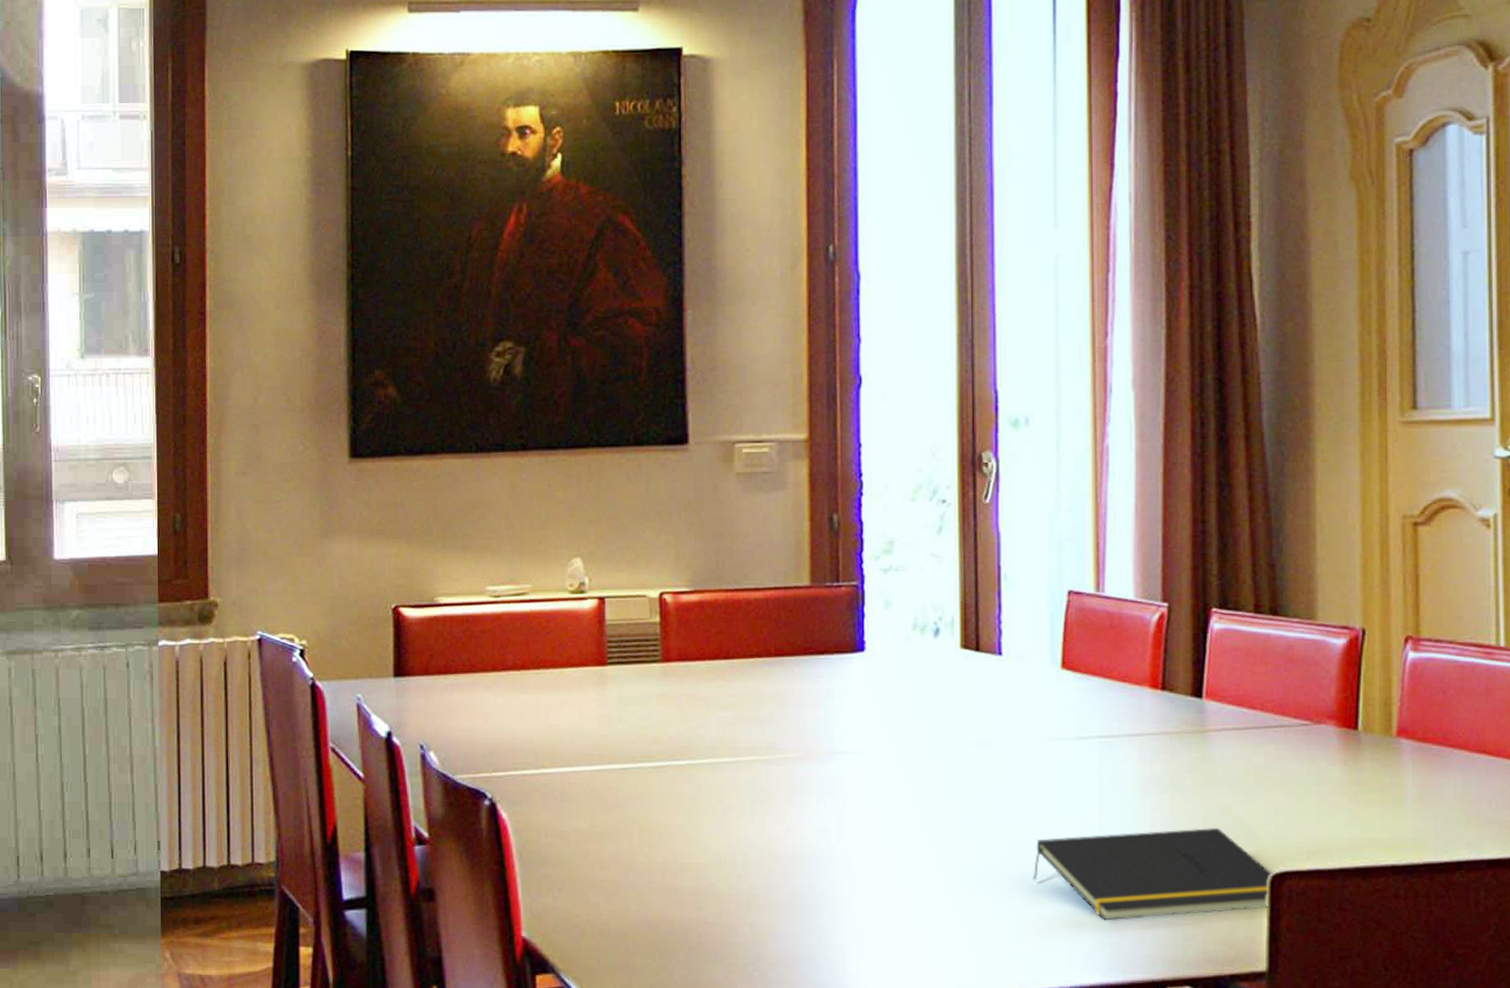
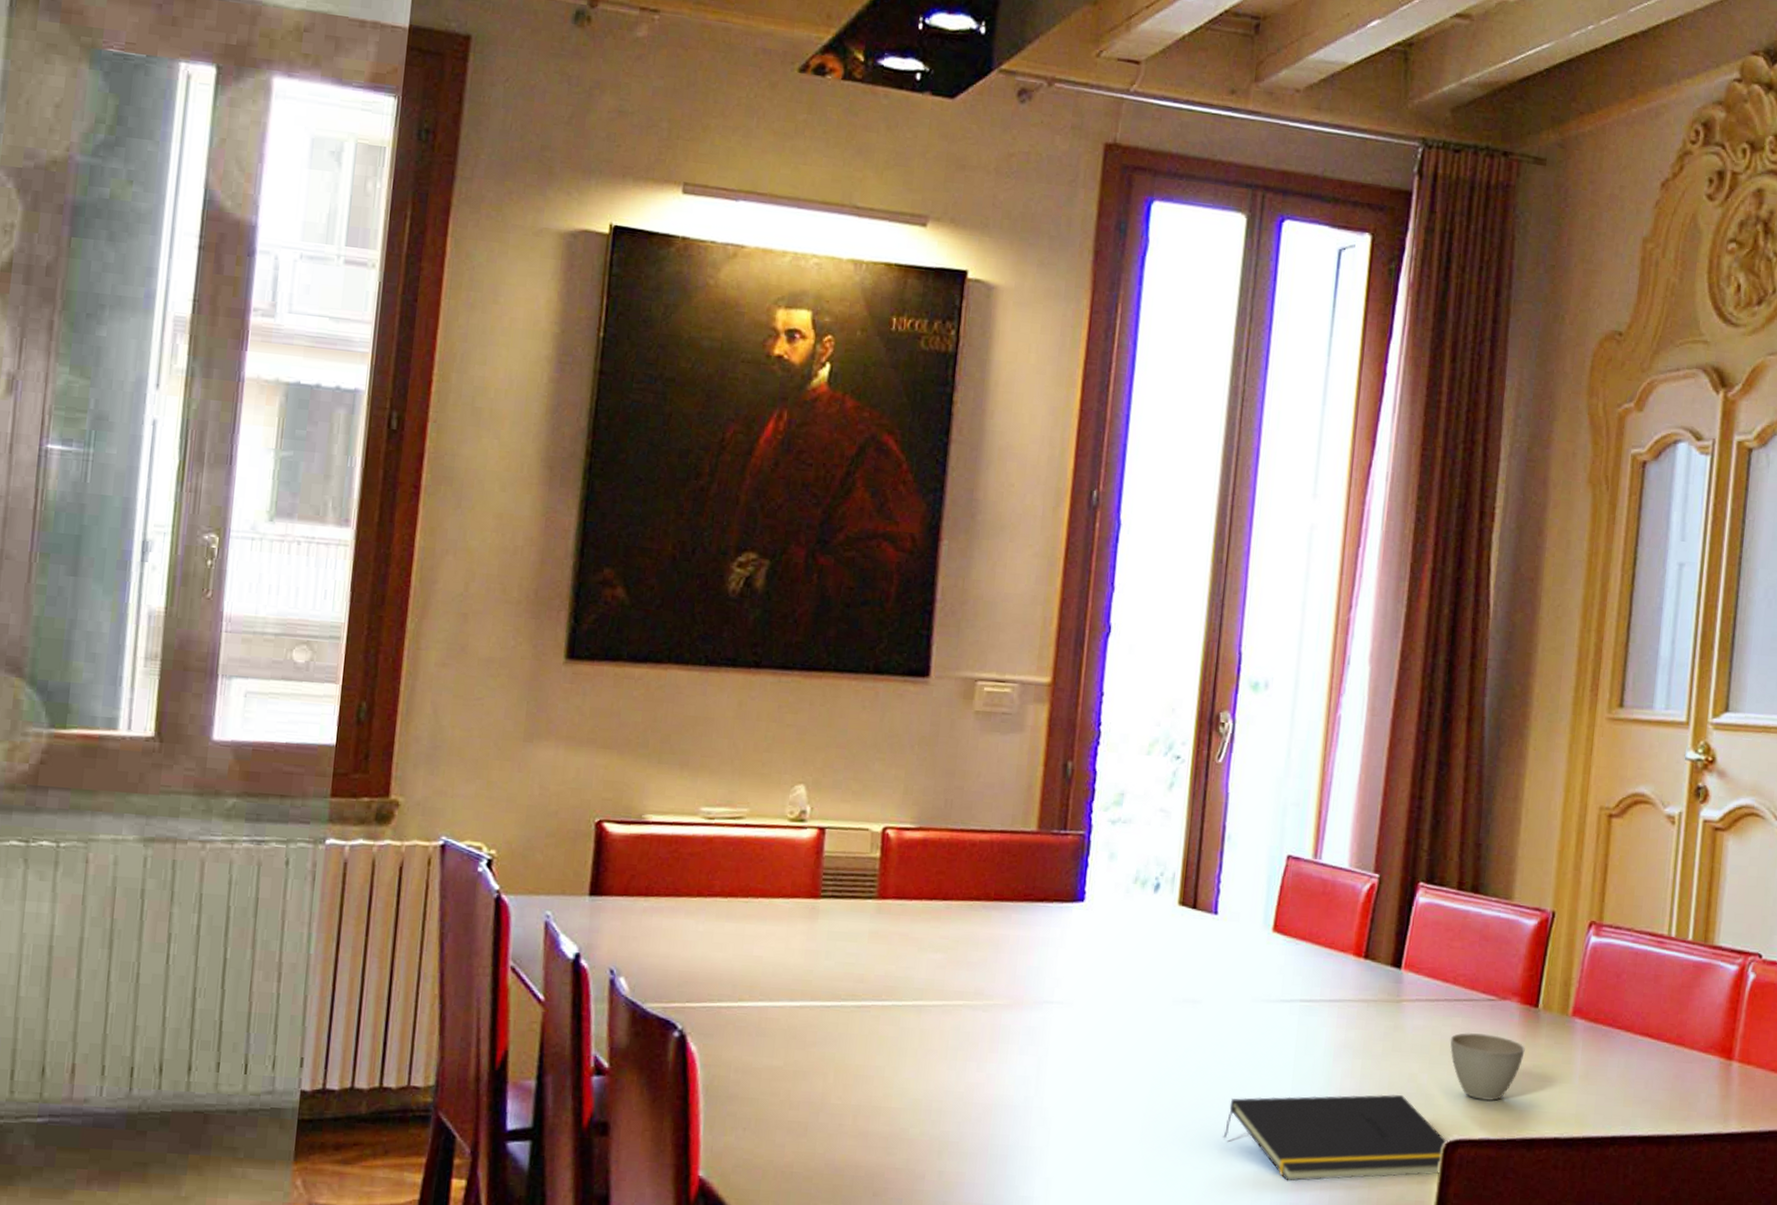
cup: none [1264,760,1348,830] -> present [1450,1033,1525,1102]

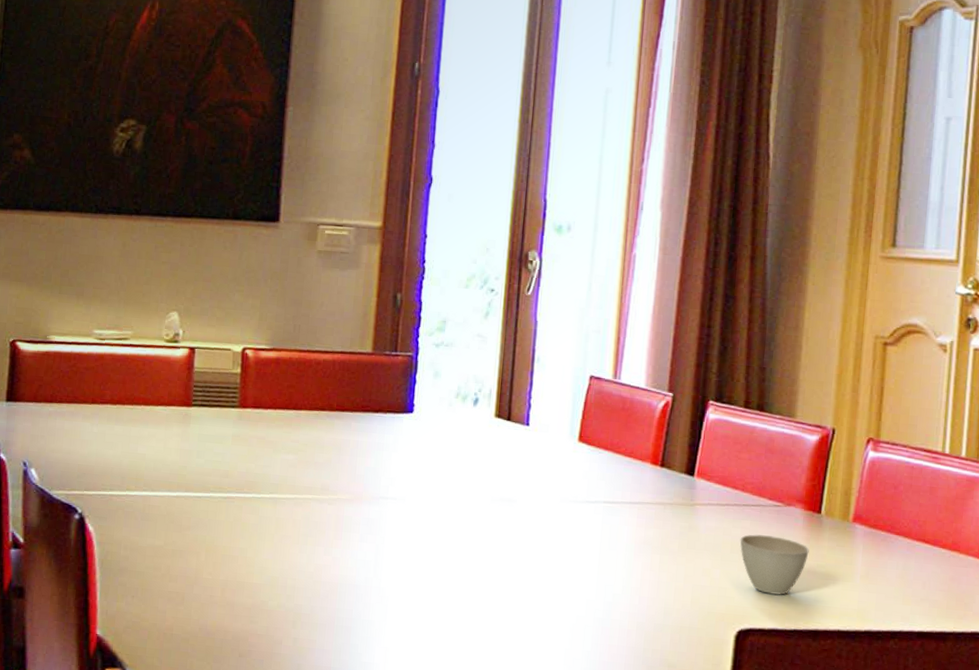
notepad: present [1223,1094,1448,1182] -> none [537,585,740,660]

